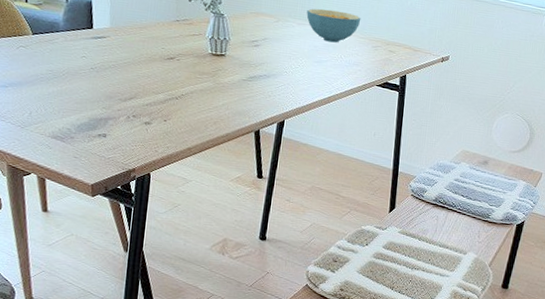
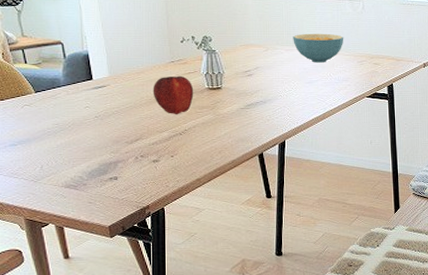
apple: none [153,35,196,77] -> present [153,75,194,114]

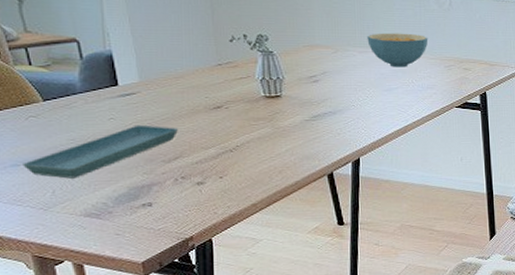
saucer: none [19,112,139,156] -> present [23,124,178,179]
apple: present [153,75,194,114] -> none [195,81,247,127]

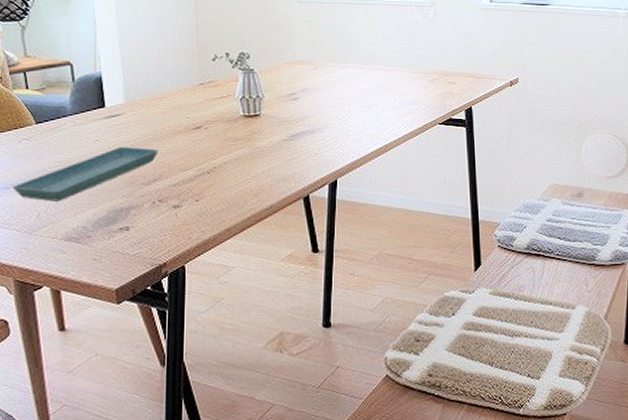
cereal bowl: present [367,33,429,67] -> none [348,46,411,83]

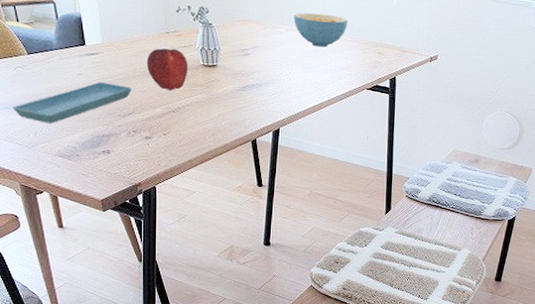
apple: none [176,100,226,148] -> present [146,48,188,90]
cereal bowl: none [348,46,411,83] -> present [294,12,348,48]

